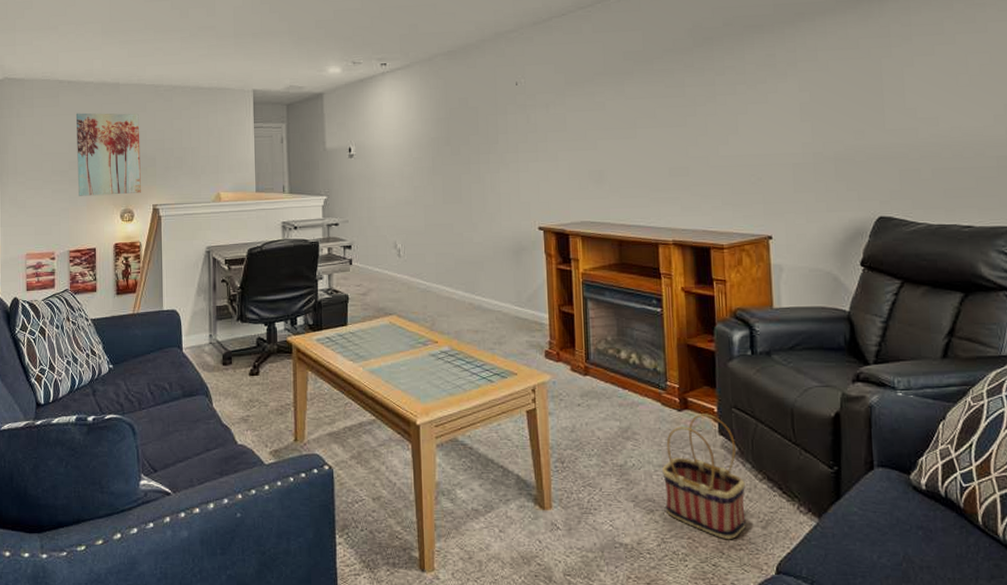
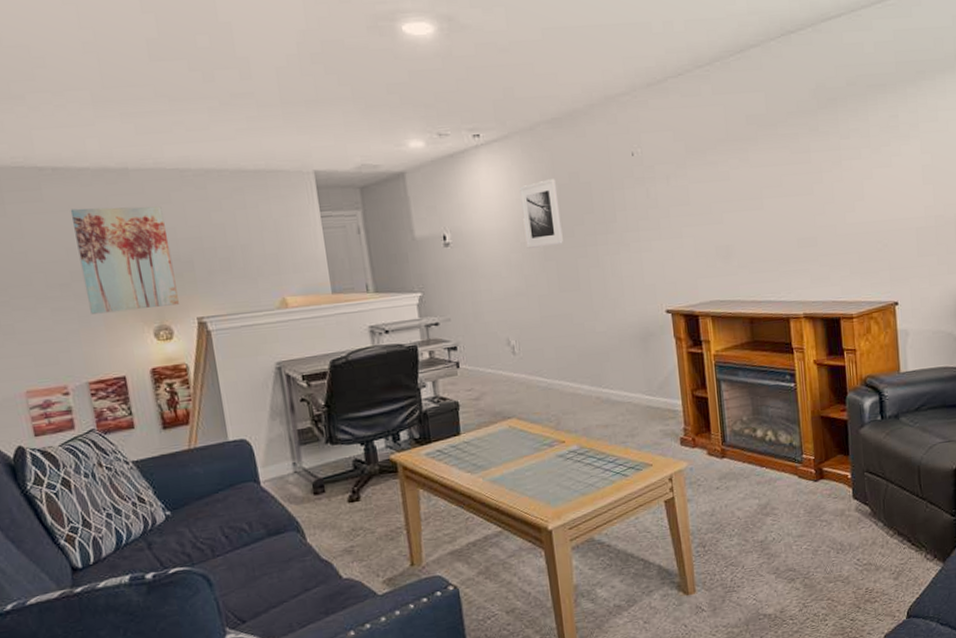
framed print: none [416,103,450,163] -> present [519,179,563,249]
basket: present [662,414,746,540] -> none [801,480,880,595]

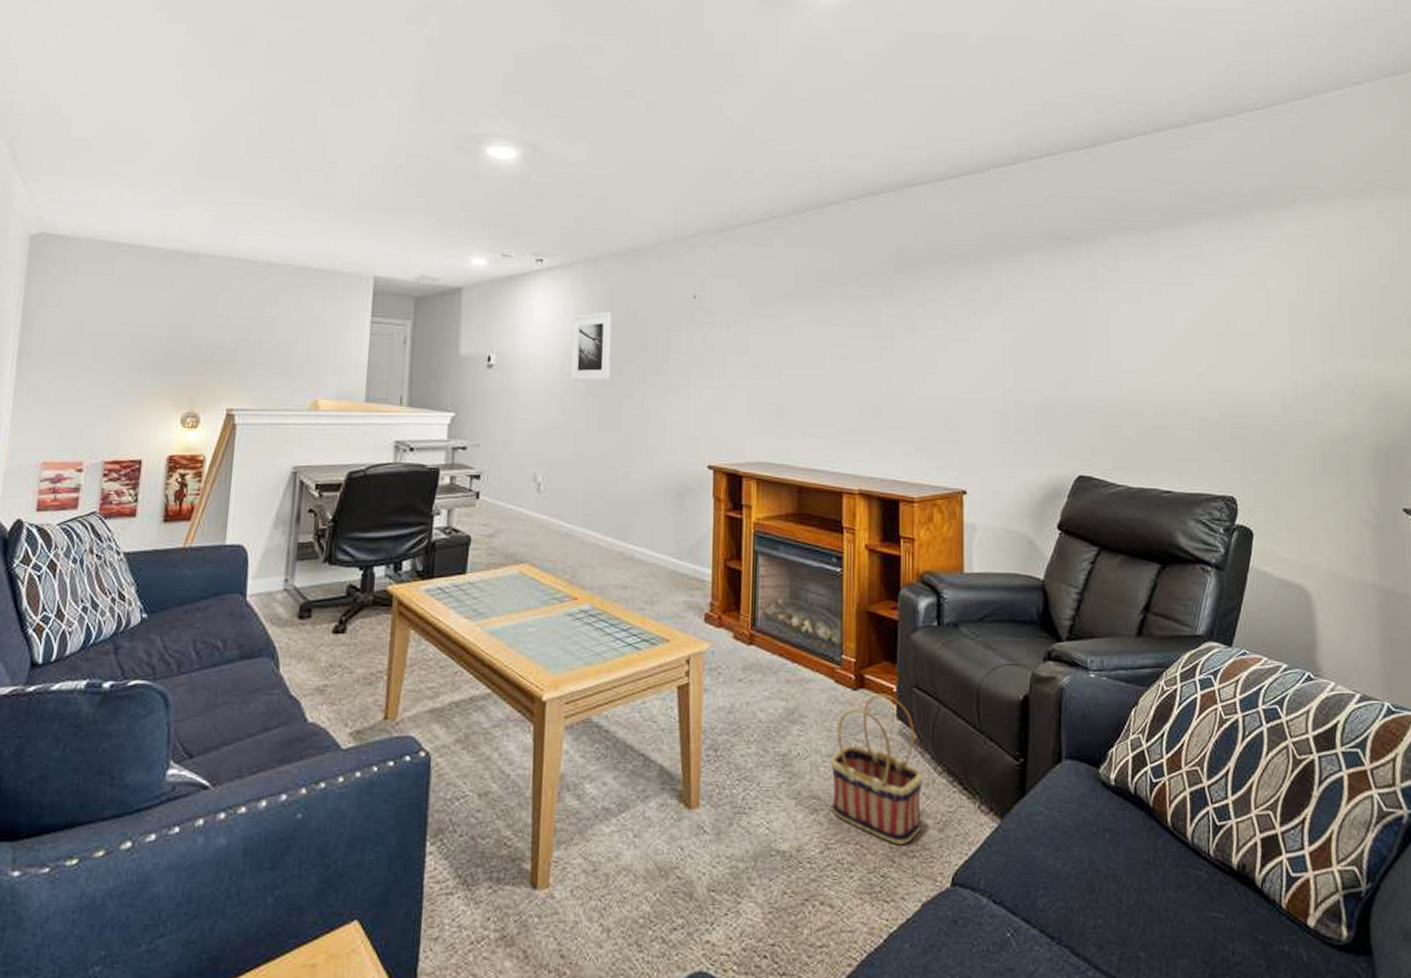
wall art: present [70,206,179,314] -> none [126,285,221,393]
basket: none [801,480,880,595] -> present [831,694,923,846]

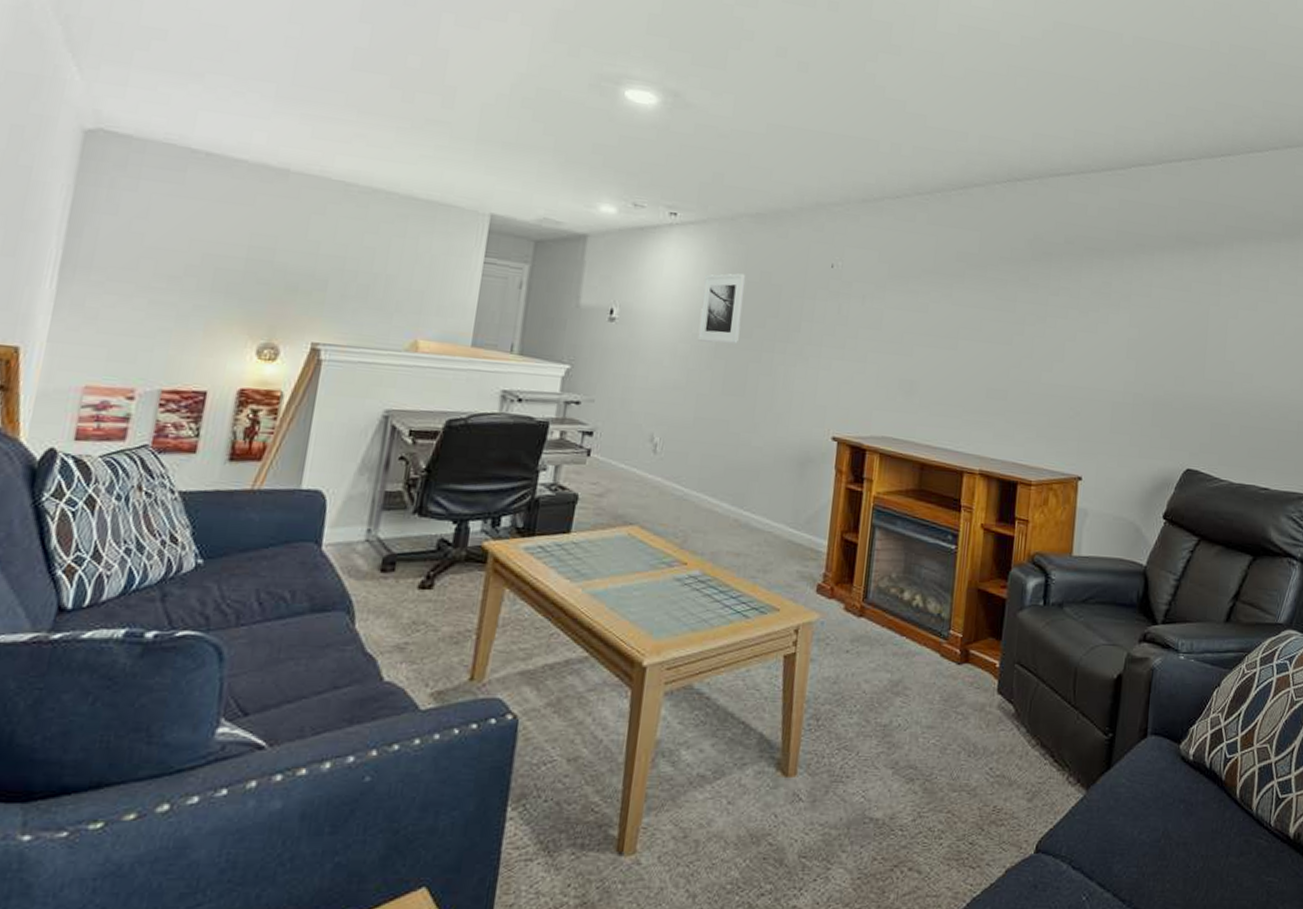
basket: present [831,694,923,846] -> none [927,668,1017,814]

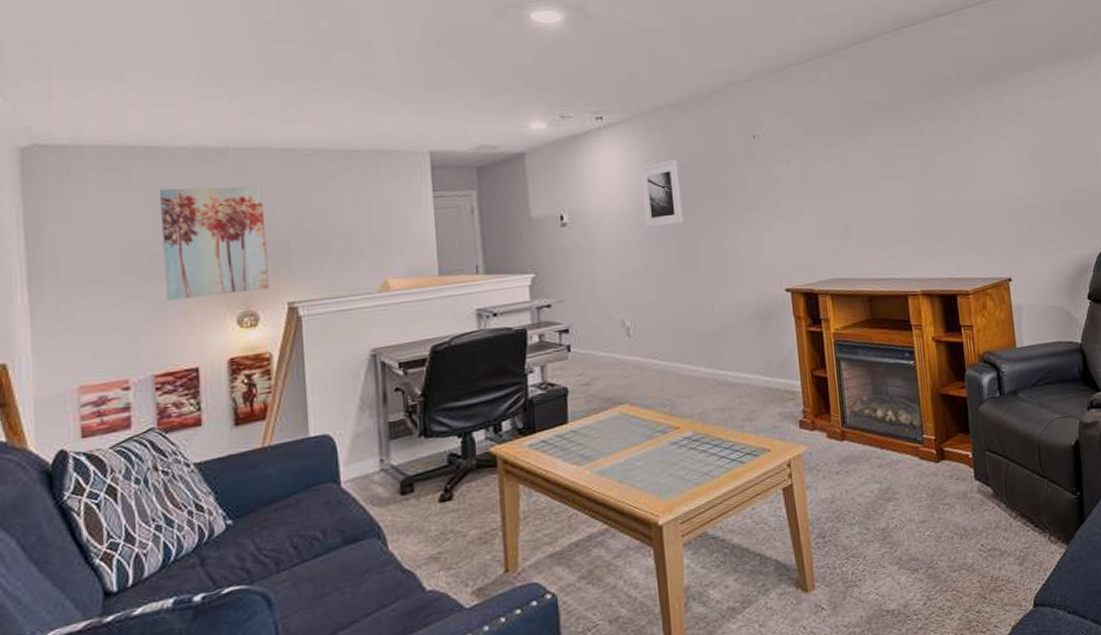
wall art: none [193,199,313,324] -> present [159,186,269,300]

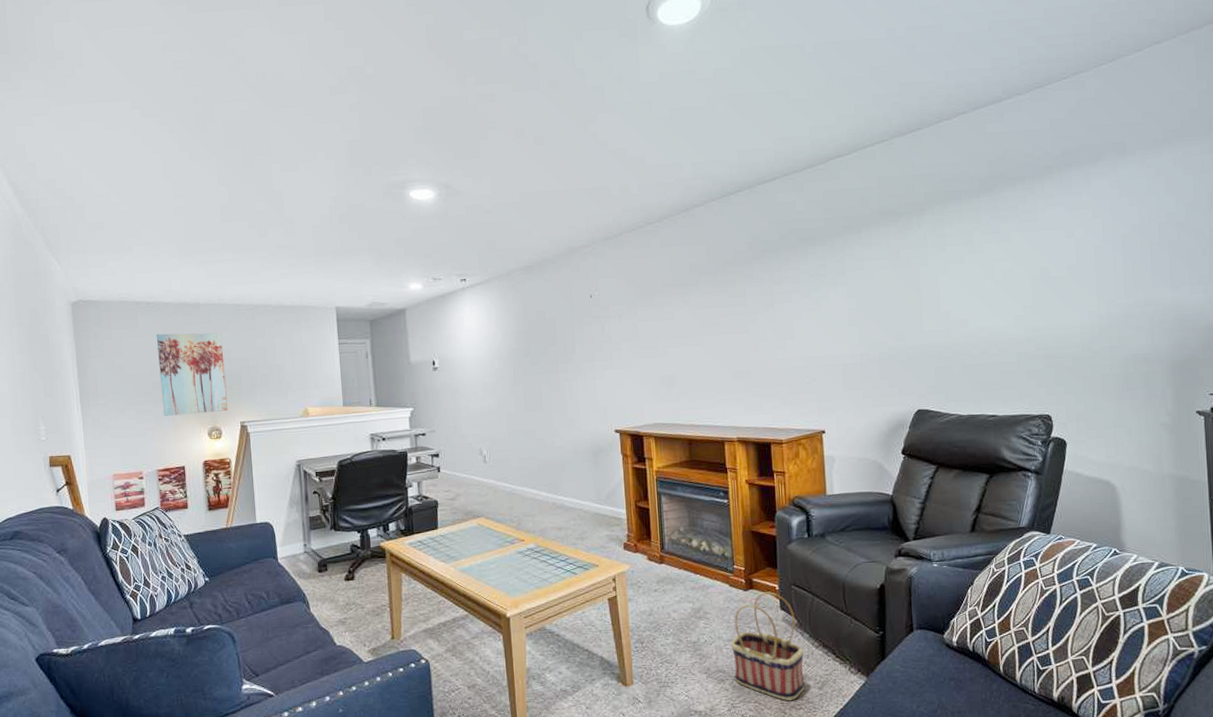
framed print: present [641,160,683,228] -> none [496,316,530,374]
basket: none [924,461,1004,584] -> present [731,592,805,701]

